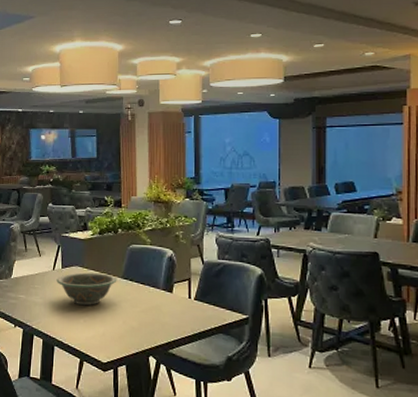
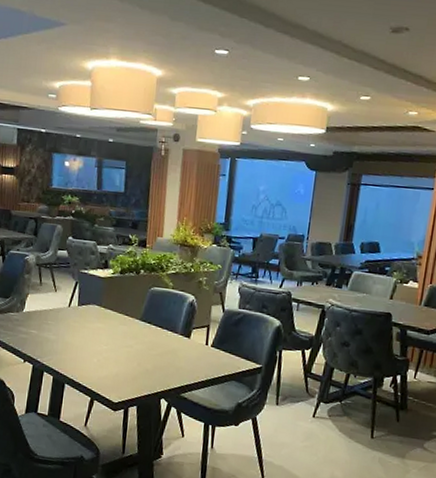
decorative bowl: present [56,272,117,306] -> none [71,311,135,346]

